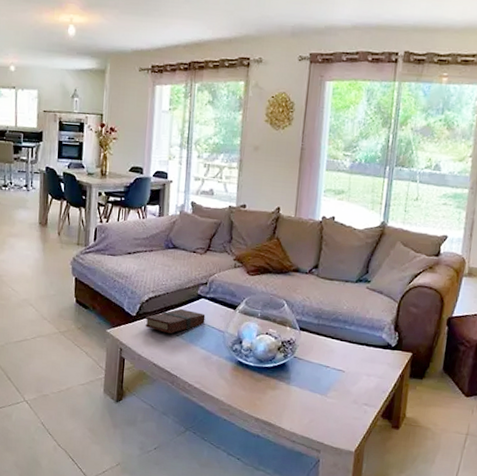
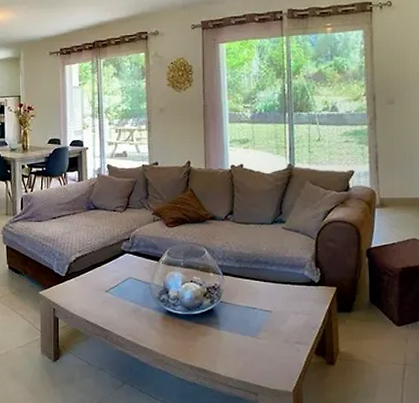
book: present [145,308,206,334] -> none [75,265,131,290]

